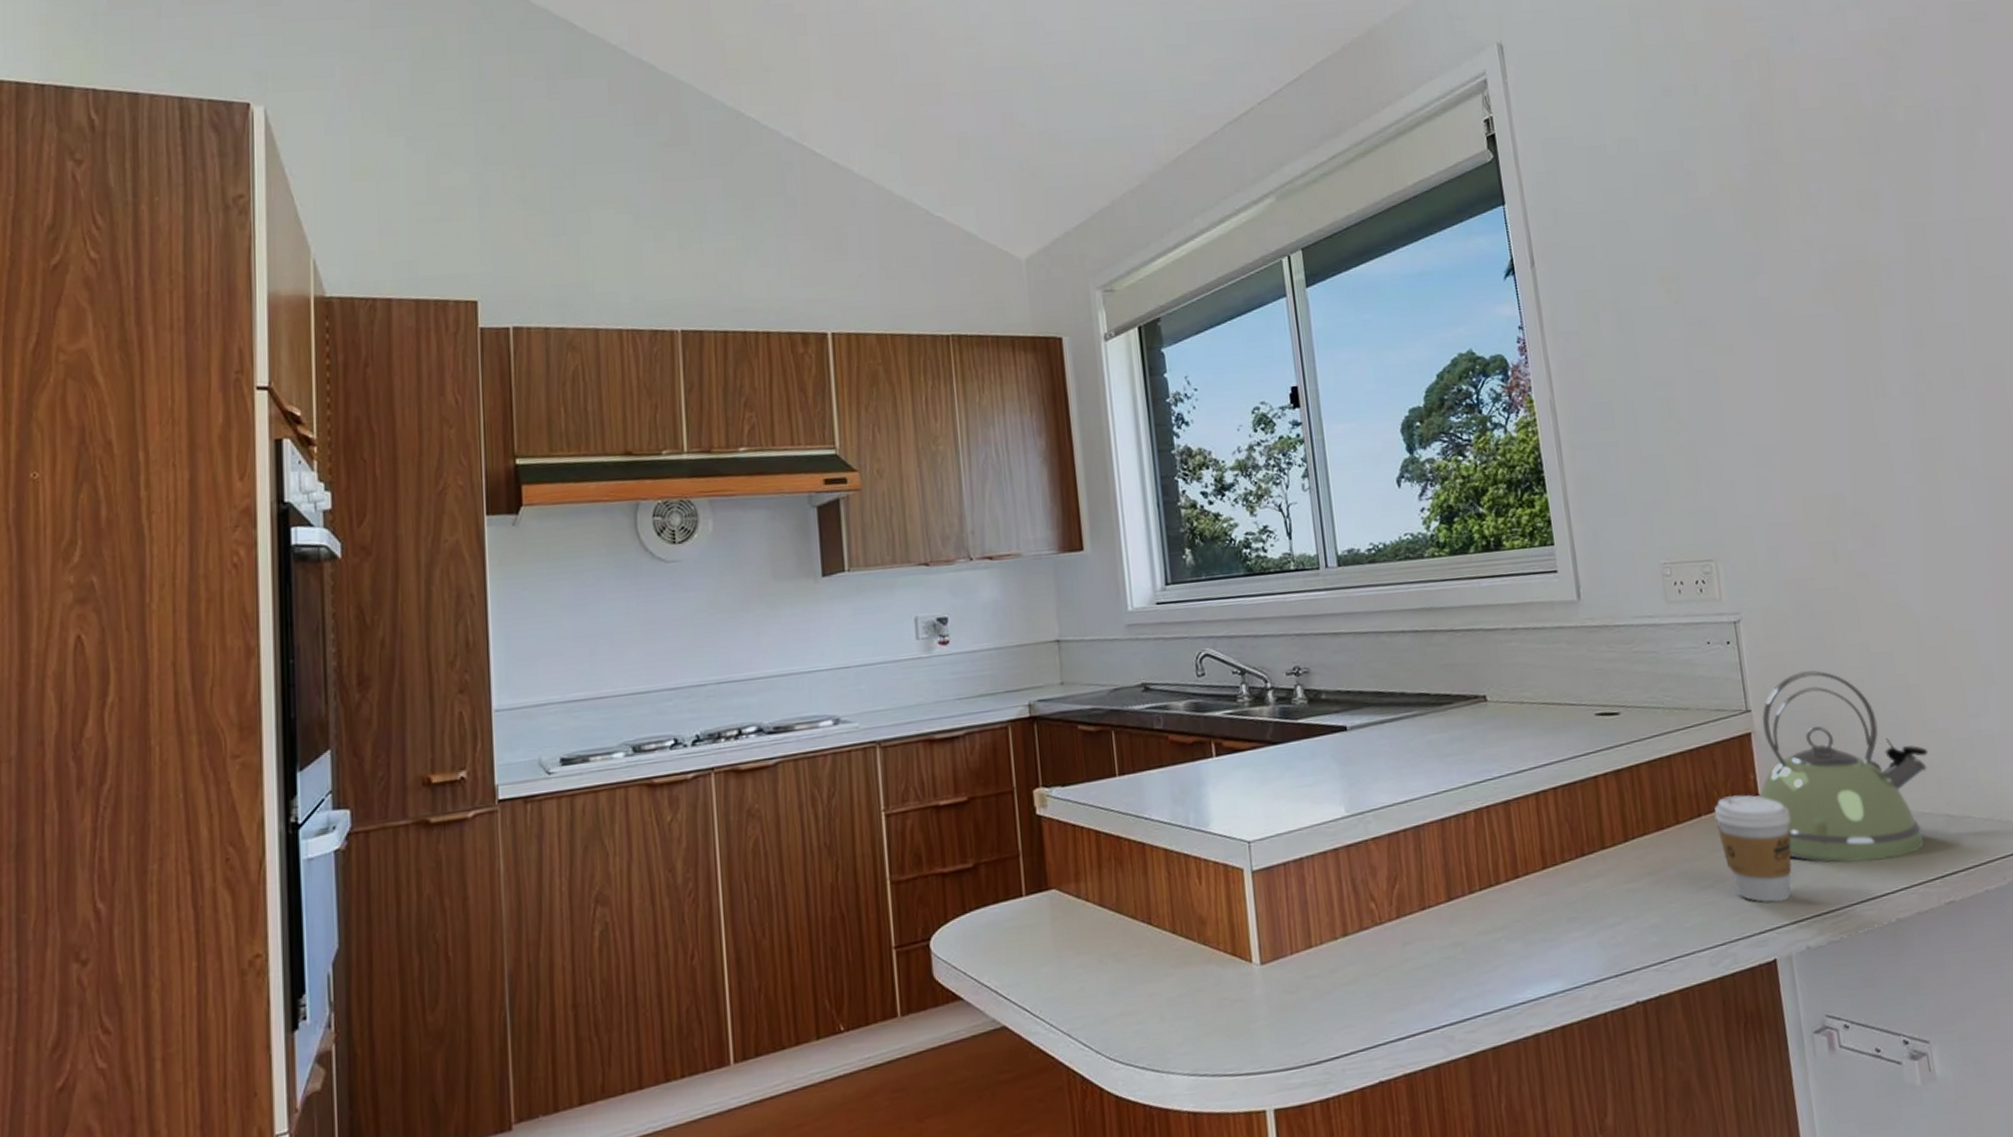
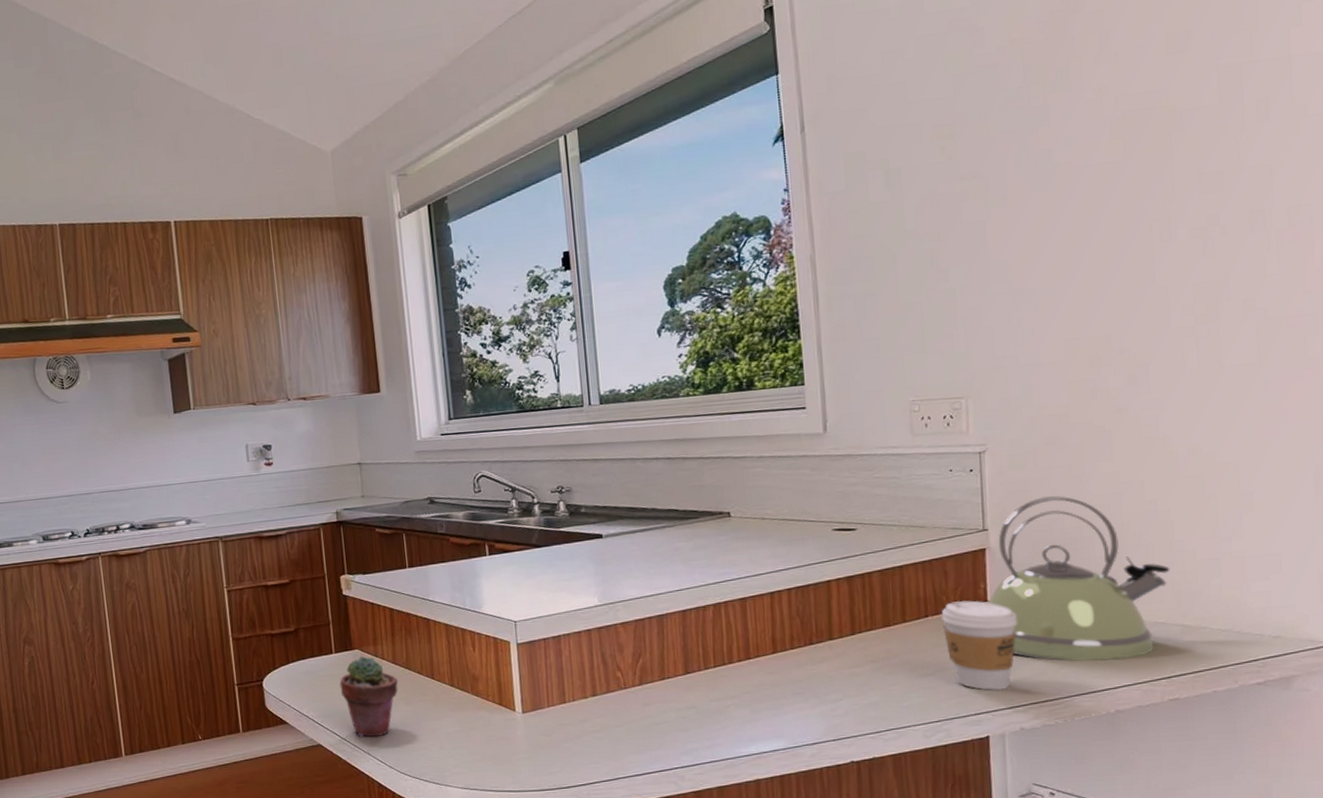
potted succulent: none [1031,898,1107,1012] -> present [339,656,399,738]

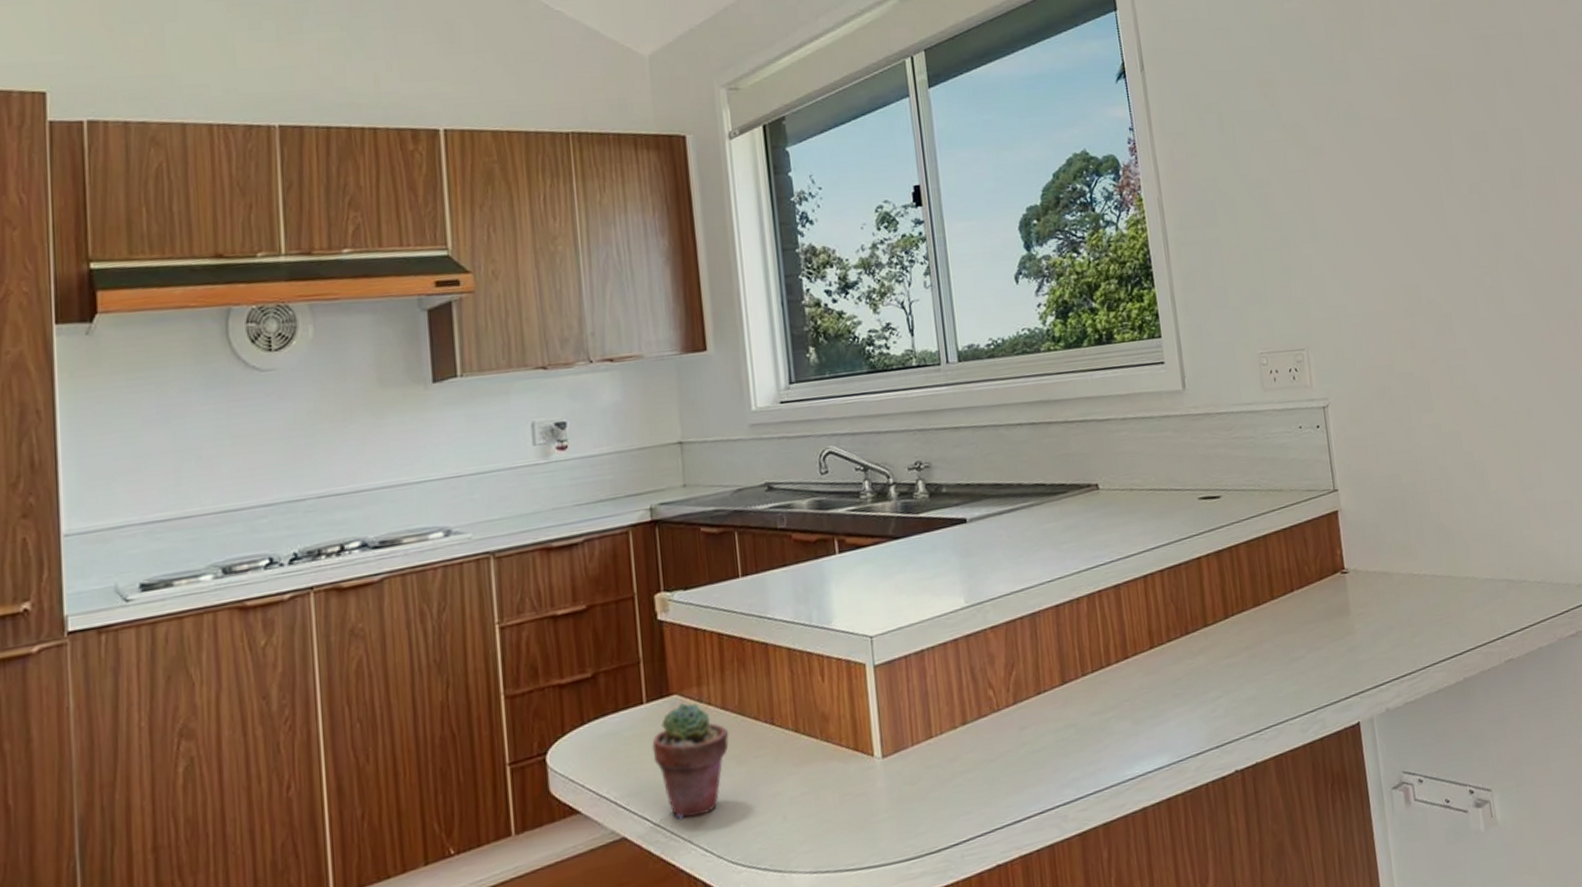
coffee cup: present [941,600,1018,691] -> none [1305,568,1374,670]
kettle: present [988,495,1171,661] -> none [1345,450,1491,630]

